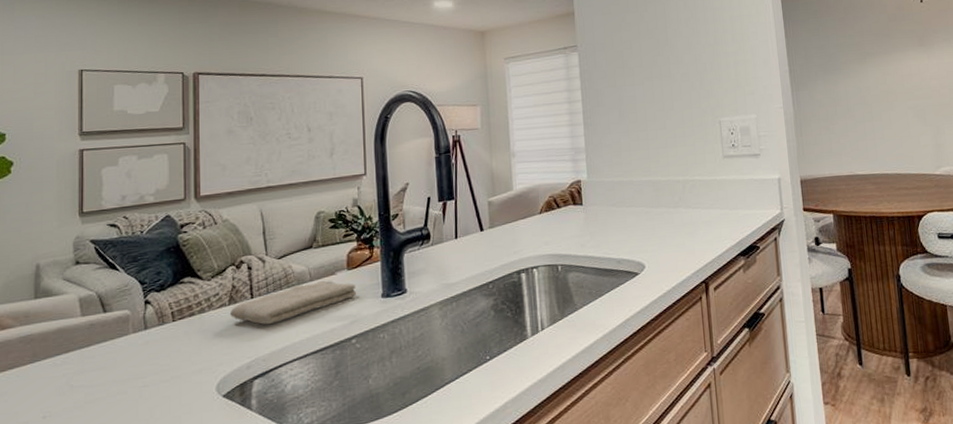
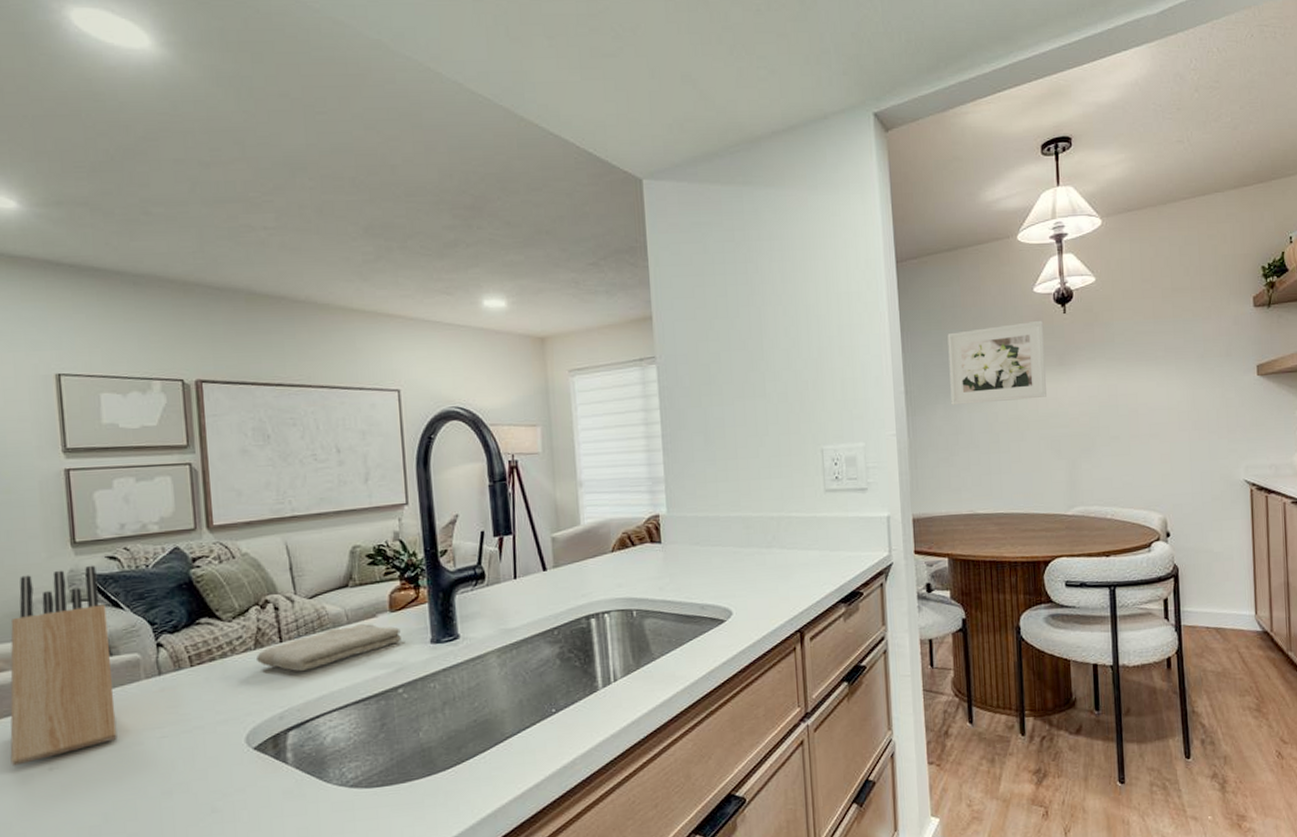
knife block: none [10,232,105,415] -> present [10,565,117,766]
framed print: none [823,8,911,81] -> present [947,320,1047,405]

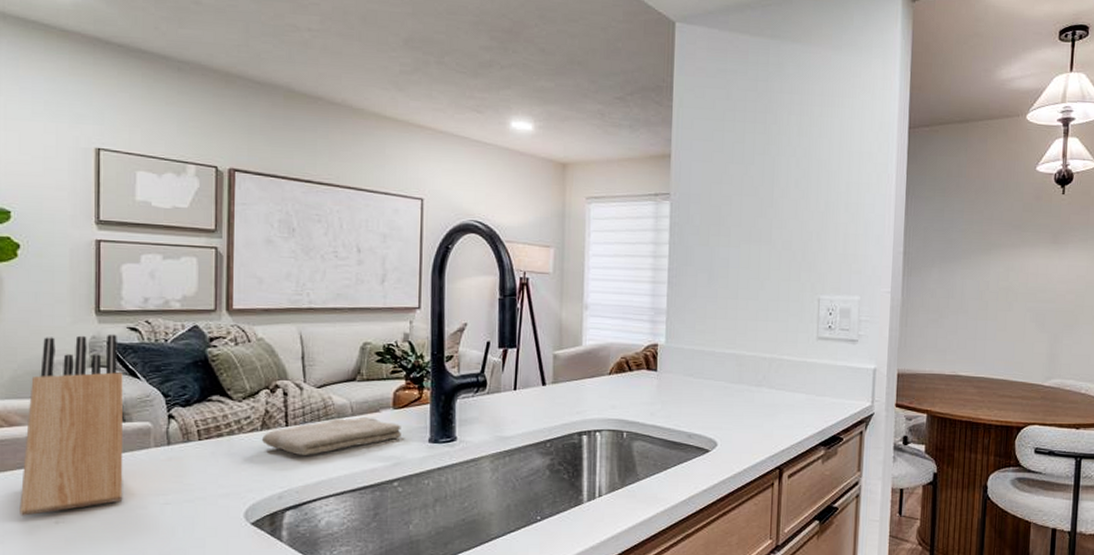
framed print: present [947,320,1047,405] -> none [946,198,1042,273]

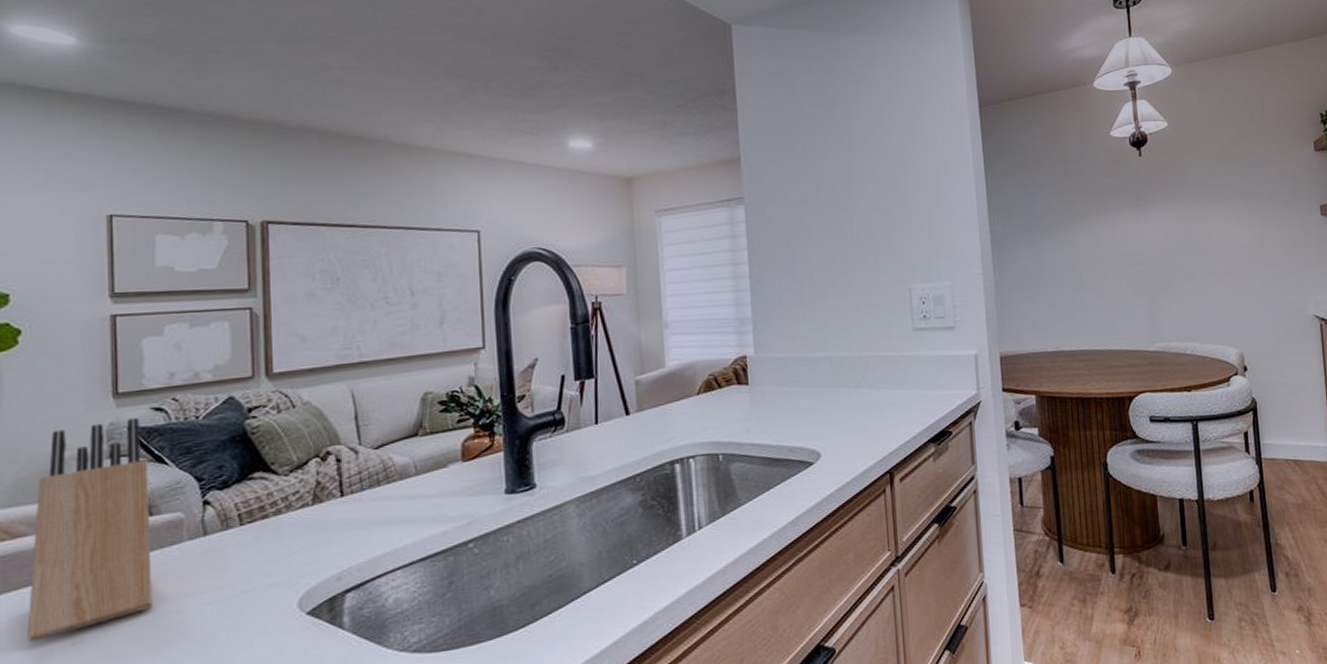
washcloth: present [262,416,401,456] -> none [314,474,473,528]

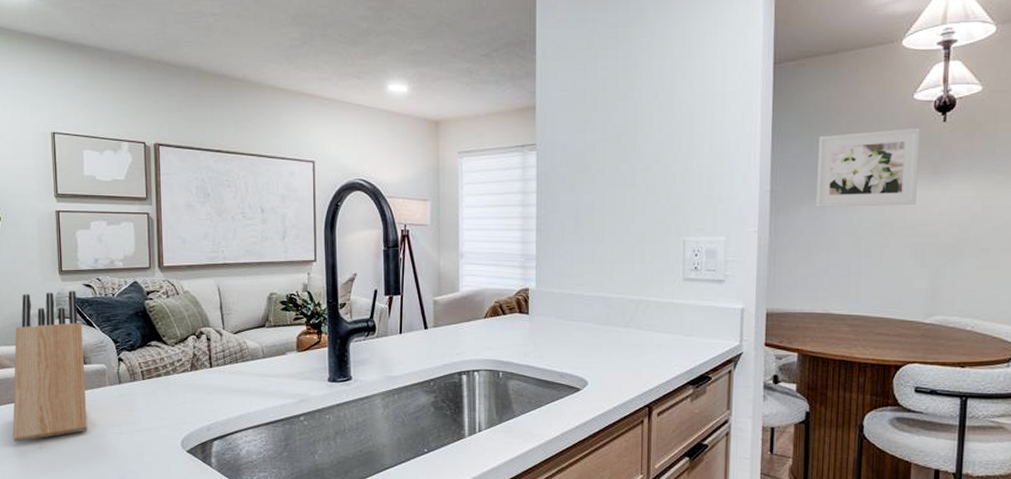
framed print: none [1030,162,1126,244] -> present [816,127,921,207]

